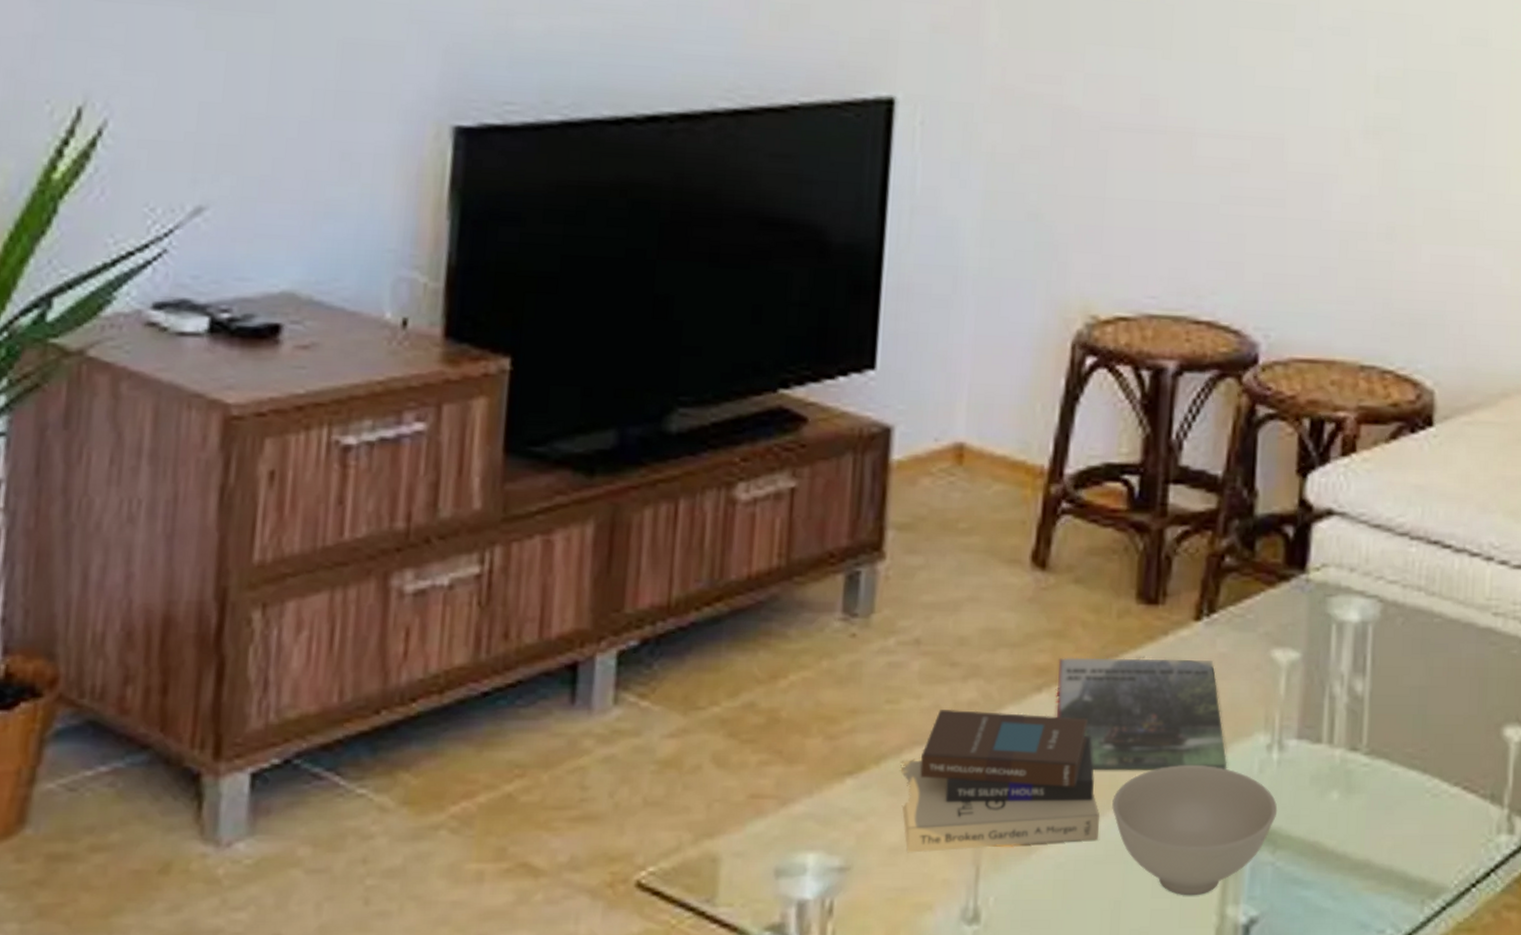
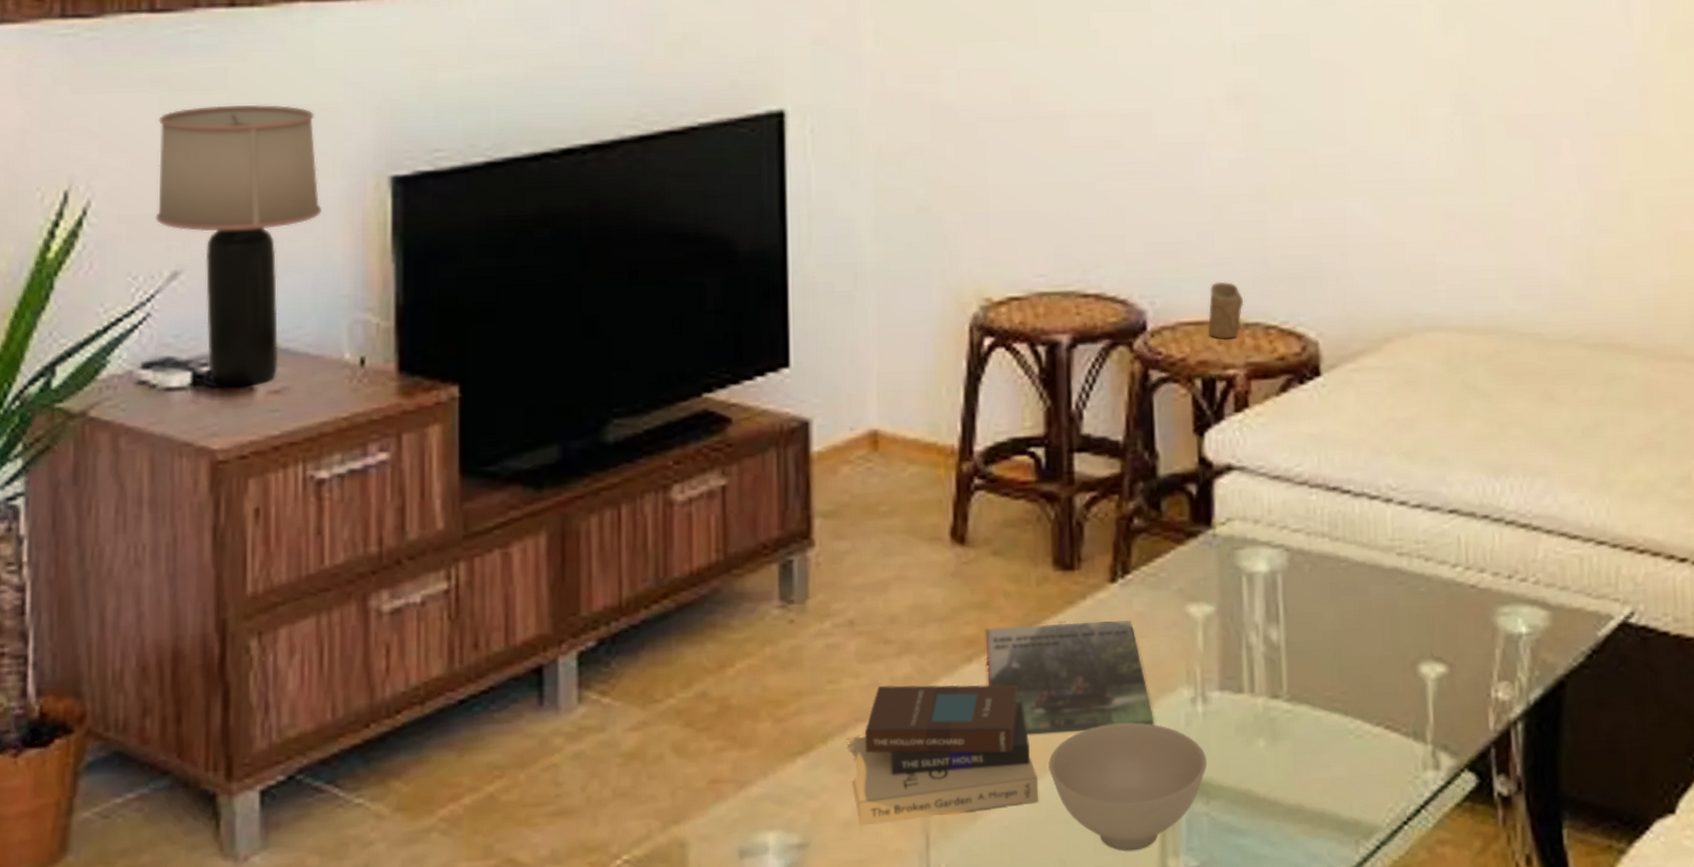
table lamp: none [181,29,374,338] -> present [155,104,323,387]
candle: none [1321,320,1362,380] -> present [1207,281,1244,339]

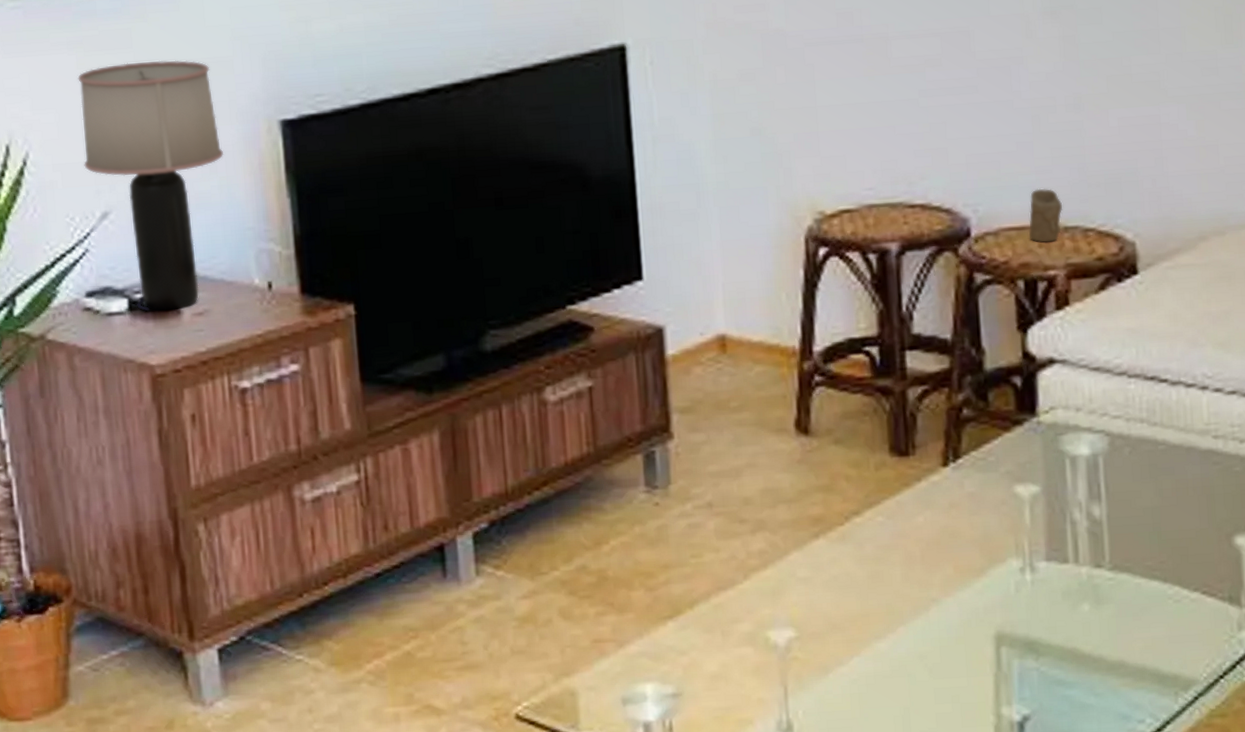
books: present [846,684,1039,827] -> none [710,557,883,679]
magazine: present [985,620,1155,733] -> none [829,500,987,599]
bowl: present [1048,722,1208,851] -> none [891,589,1036,701]

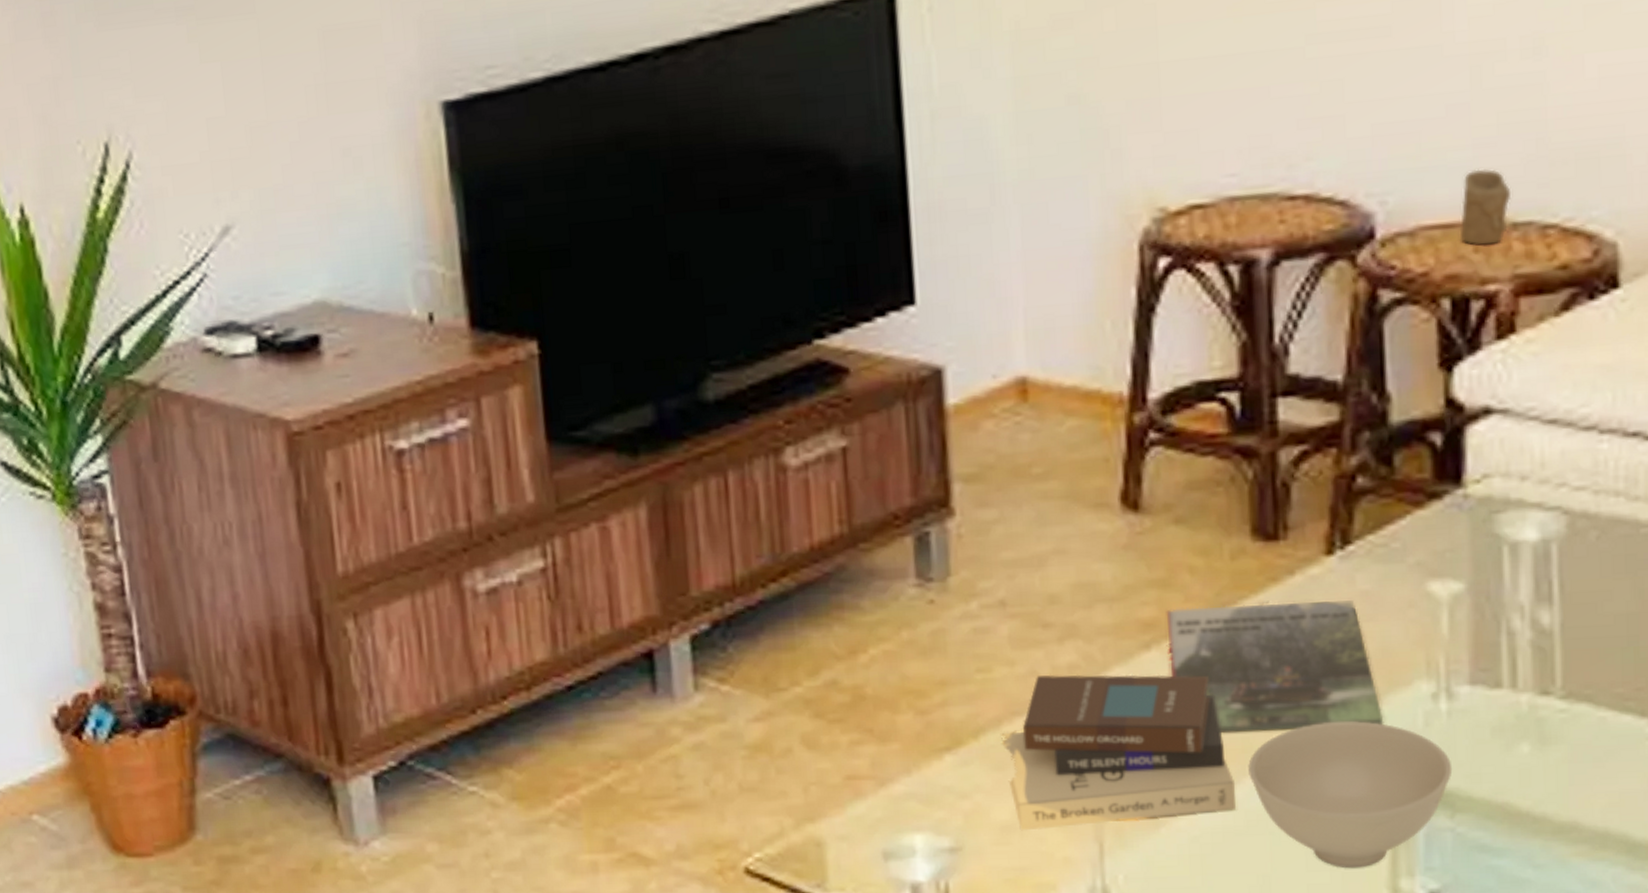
table lamp: present [78,60,224,312] -> none [189,26,372,353]
books: none [710,557,883,679] -> present [1001,674,1236,831]
magazine: none [829,500,987,599] -> present [1166,600,1384,731]
bowl: none [891,589,1036,701] -> present [1248,721,1453,869]

